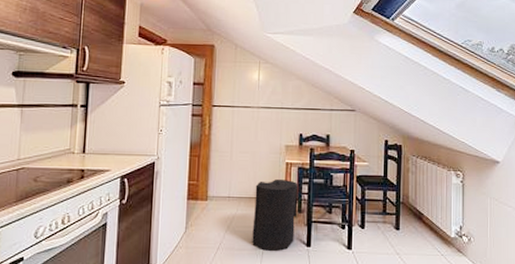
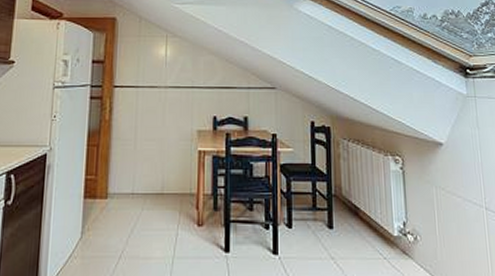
trash can: present [252,180,299,251] -> none [160,171,213,259]

